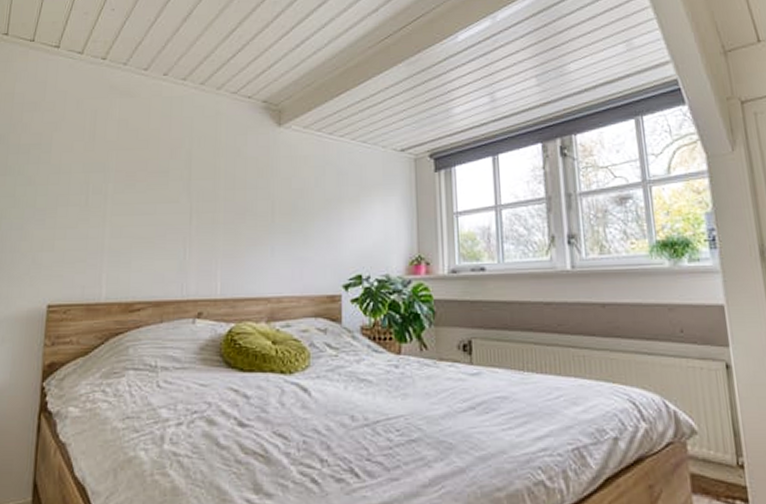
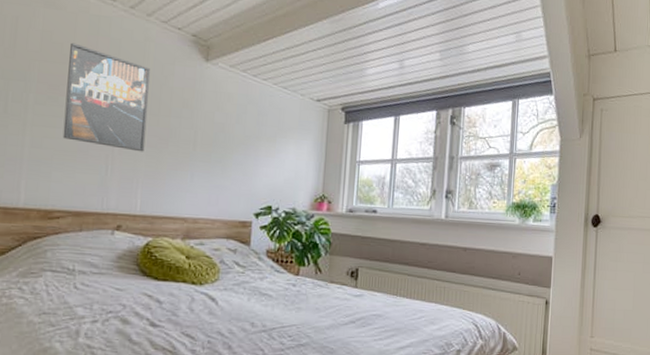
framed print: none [141,127,223,230] -> present [62,42,150,152]

